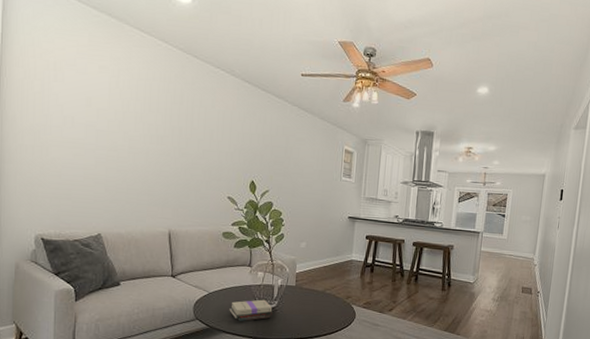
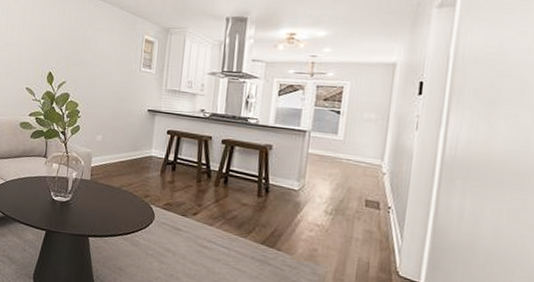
books: present [229,299,274,321] -> none [24,191,68,213]

